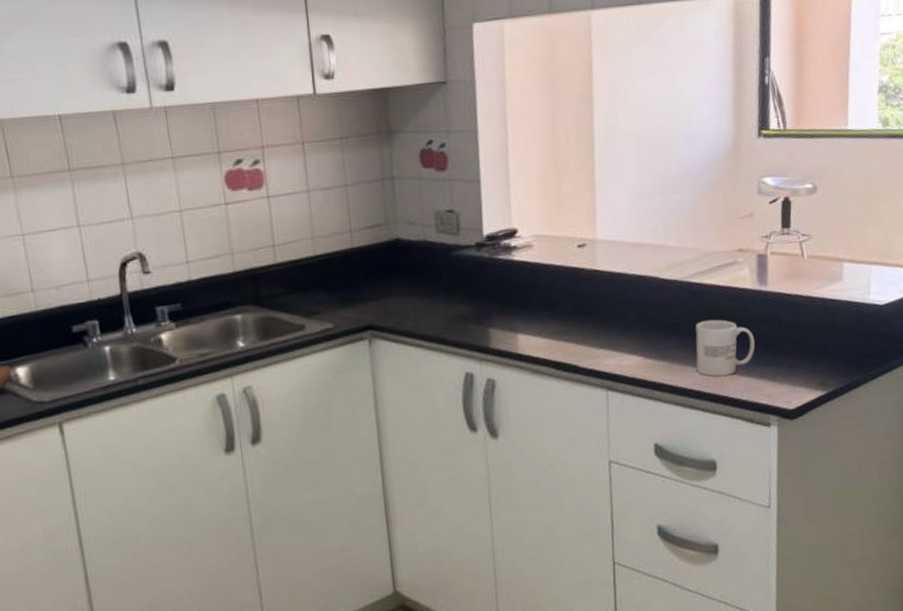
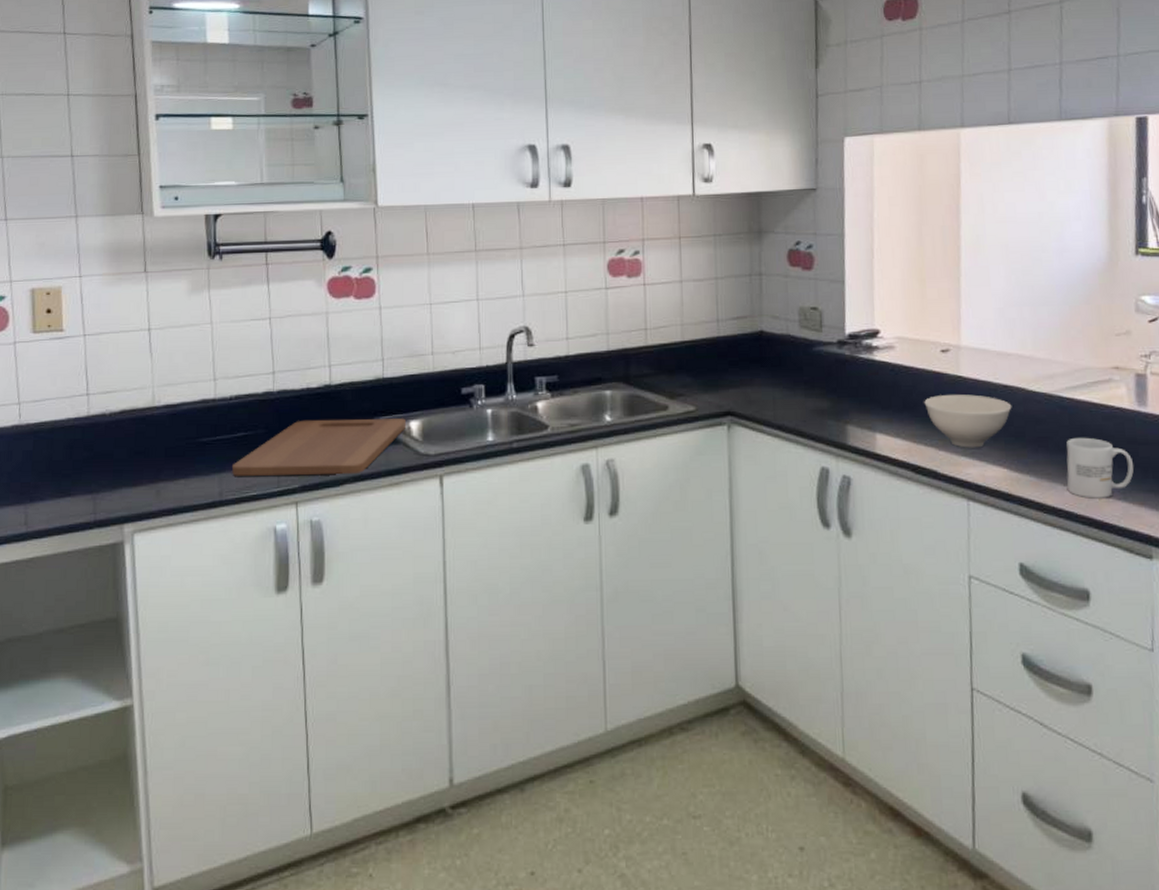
bowl: none [563,287,646,341] -> present [924,394,1012,448]

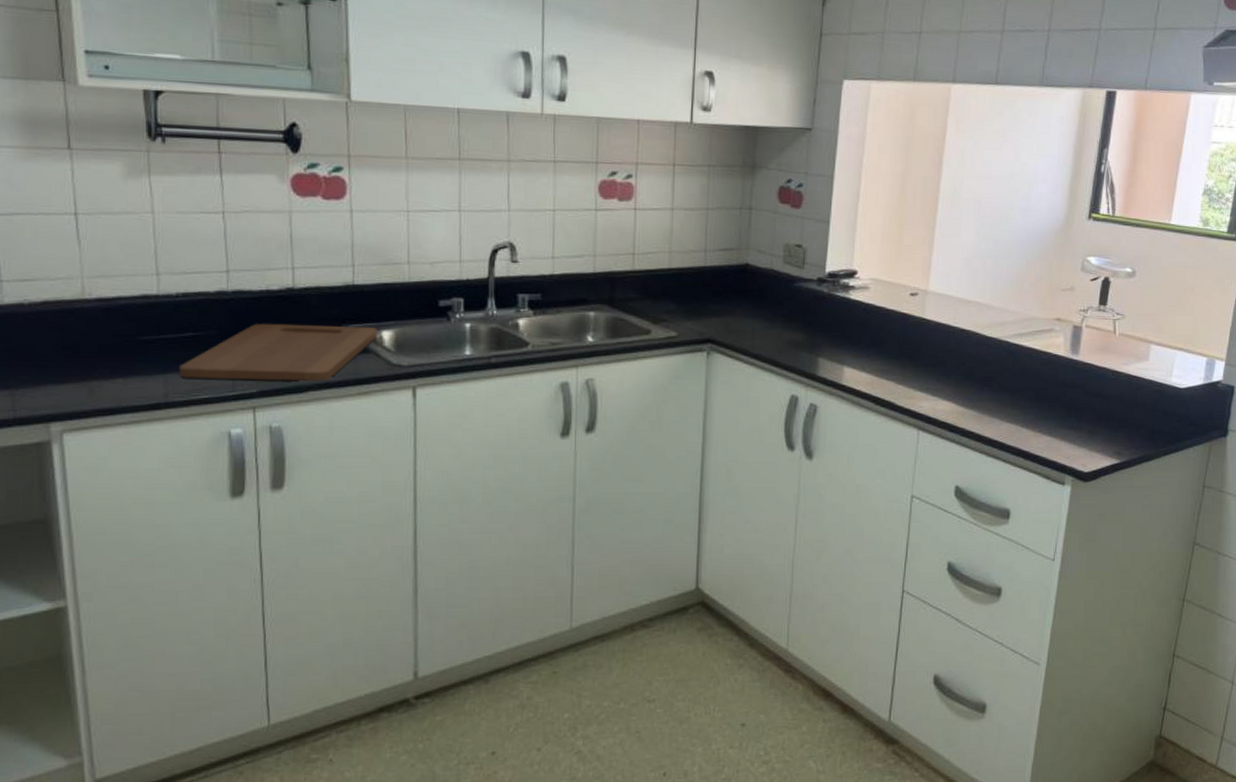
bowl: present [924,394,1012,448] -> none [890,335,966,384]
mug: present [1066,437,1134,499] -> none [1003,379,1061,433]

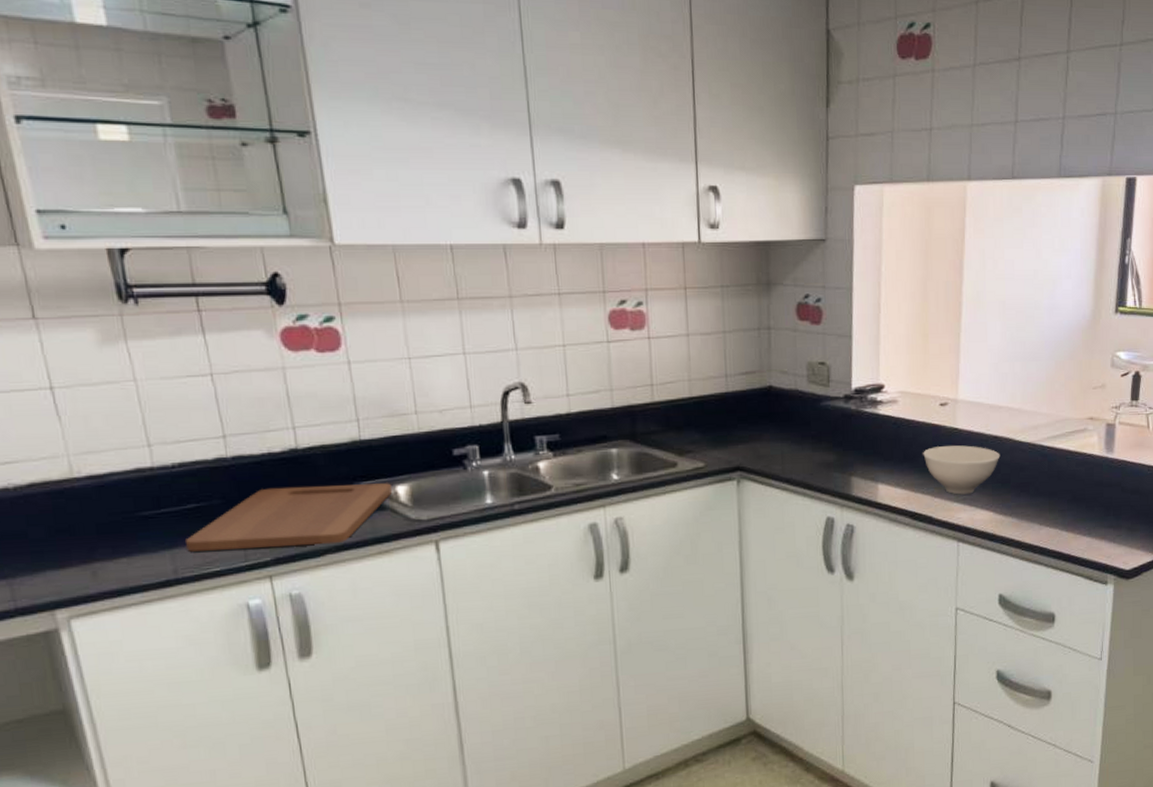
bowl: none [890,335,966,384] -> present [923,445,1000,495]

